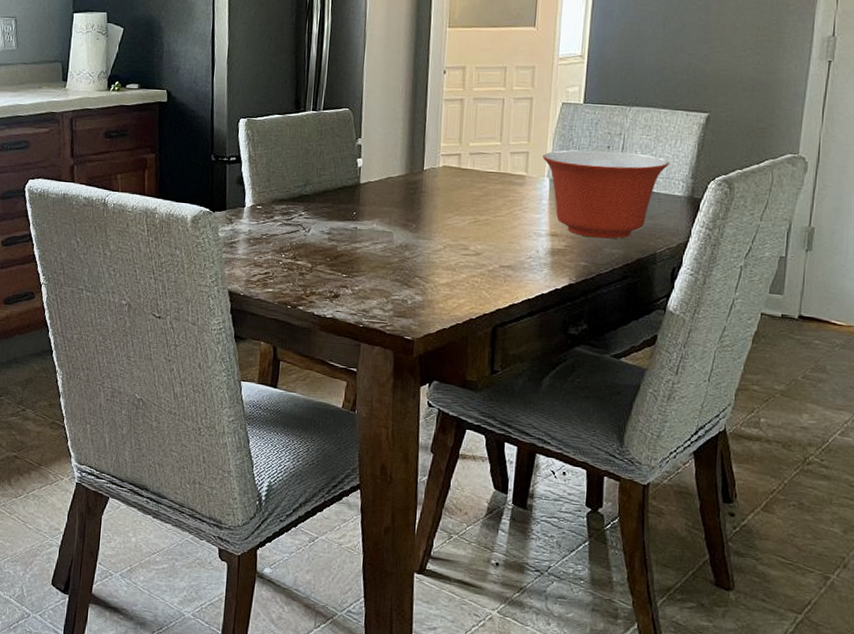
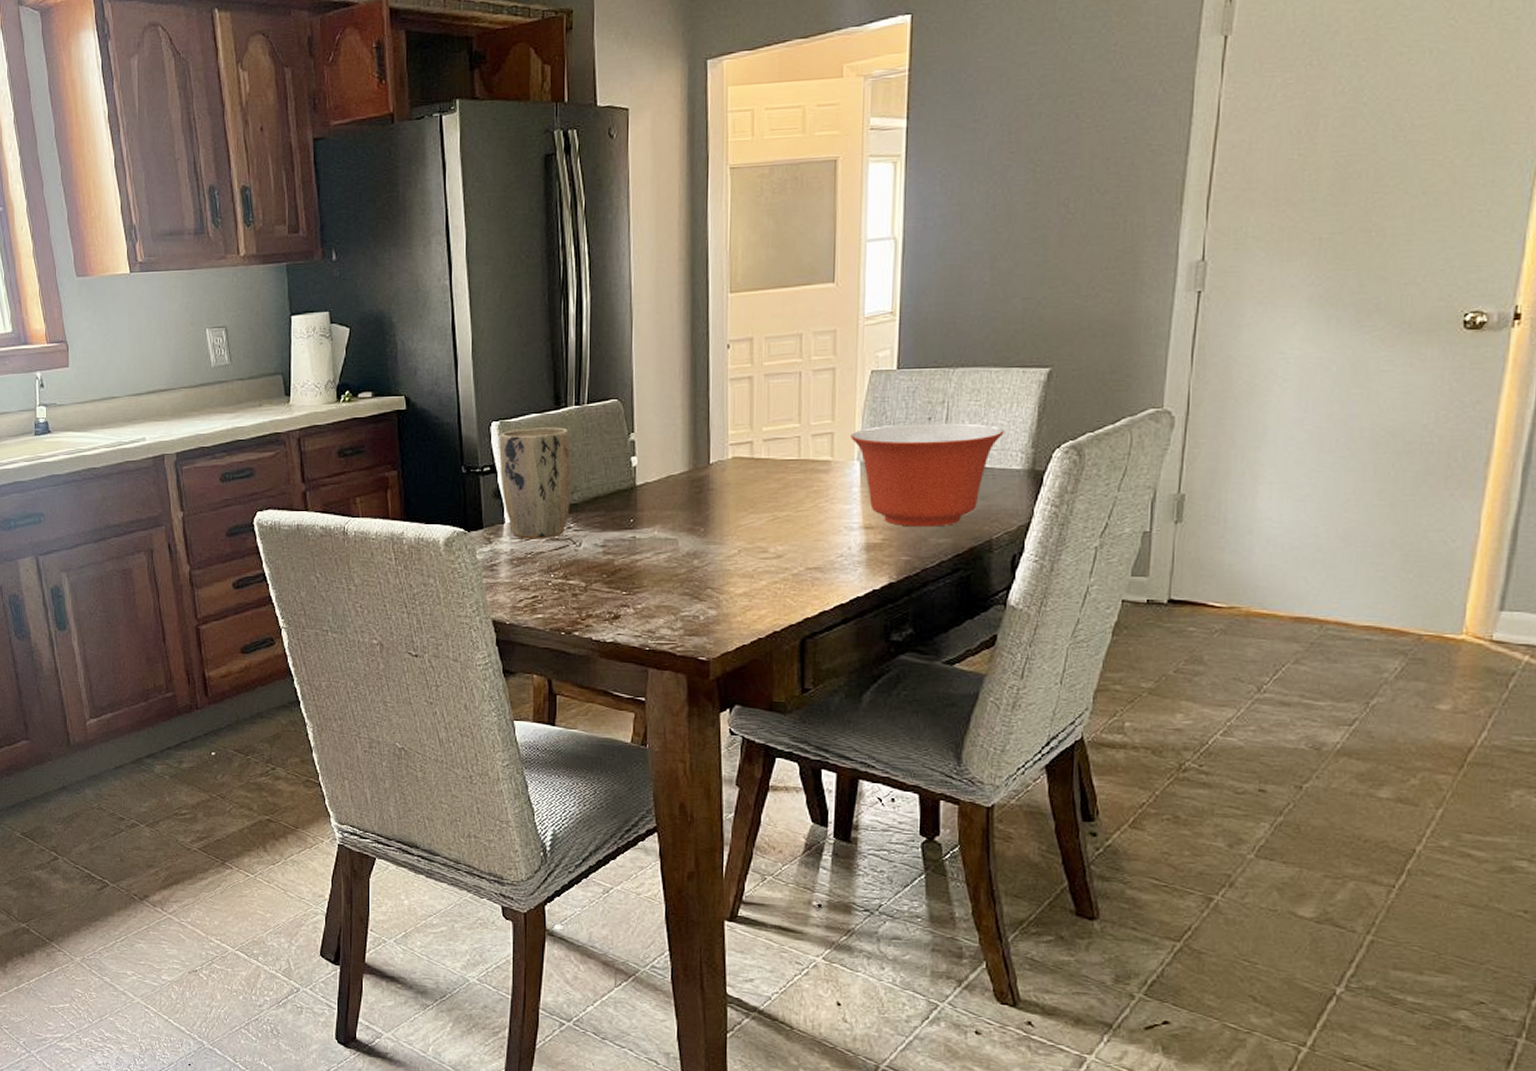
plant pot: none [244,126,307,223] -> present [499,427,572,539]

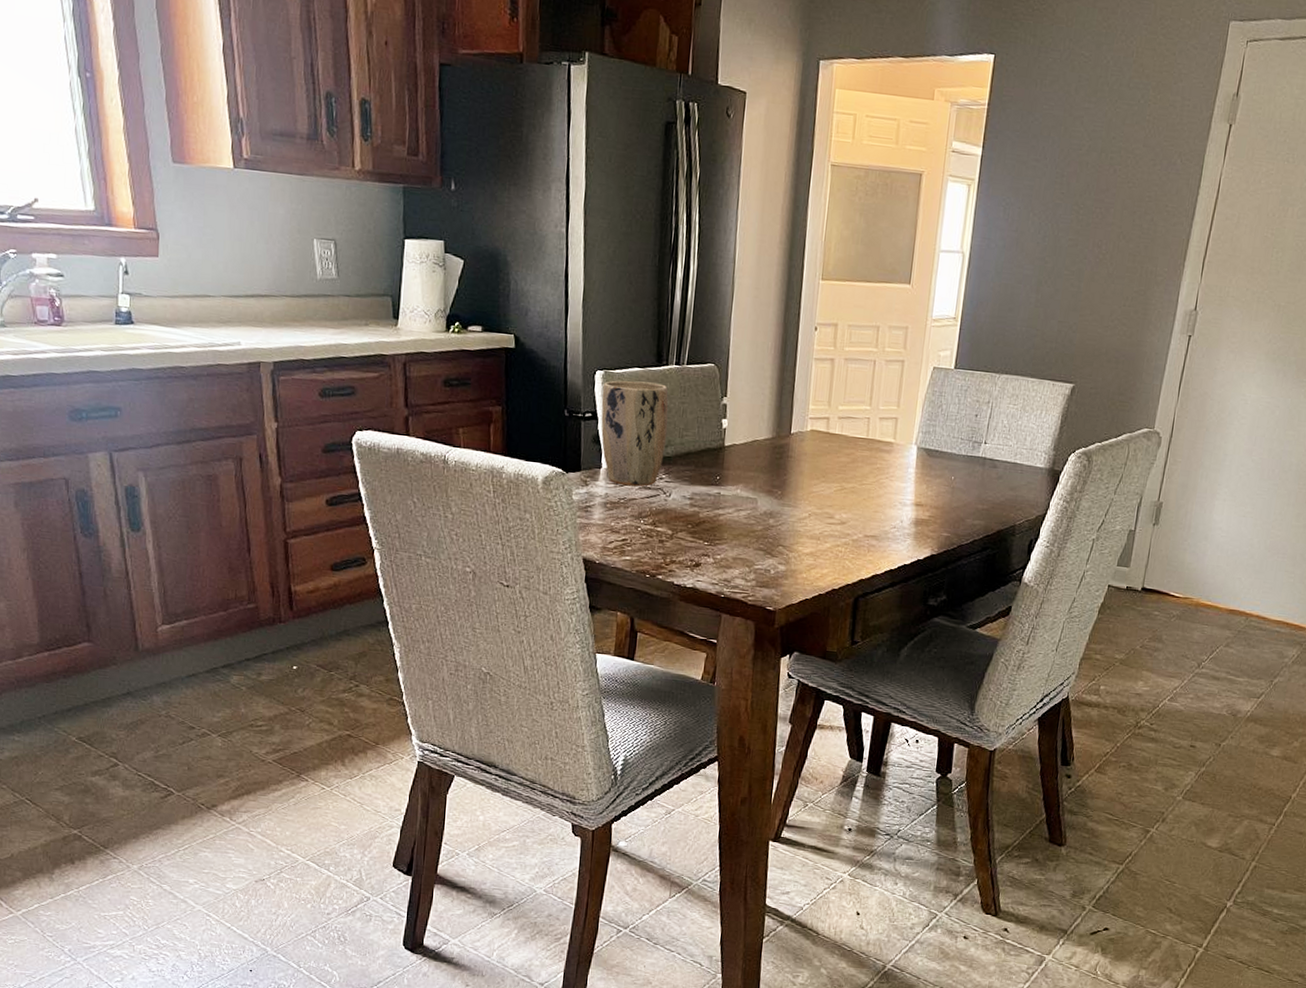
mixing bowl: present [851,423,1004,527] -> none [911,417,1034,510]

